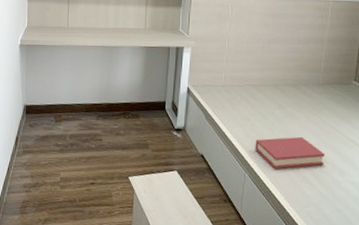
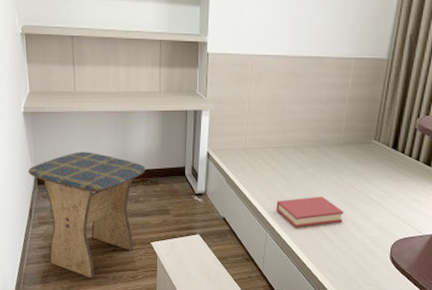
stool: none [18,83,128,212] -> present [27,151,146,279]

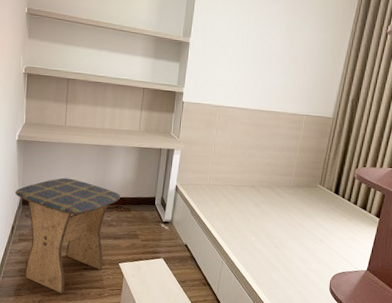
hardback book: present [276,196,344,228] -> none [232,230,292,258]

